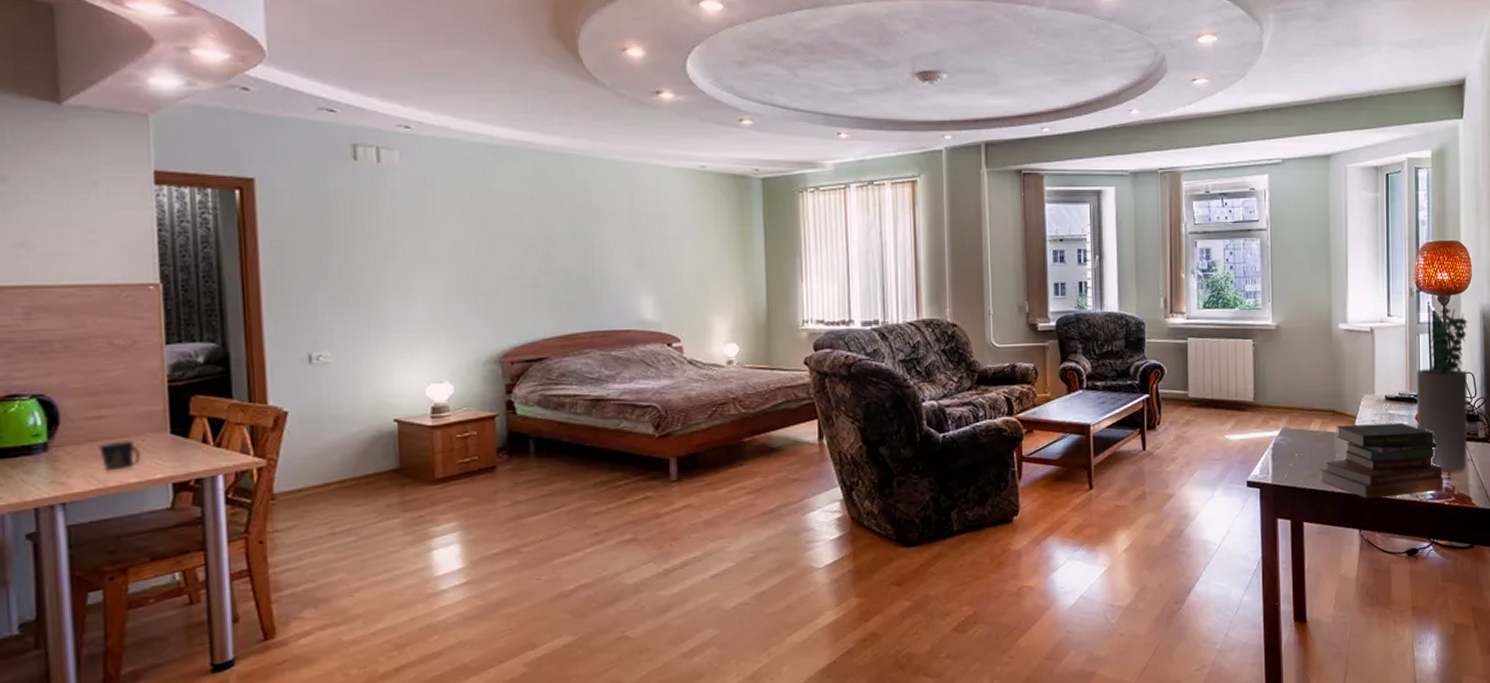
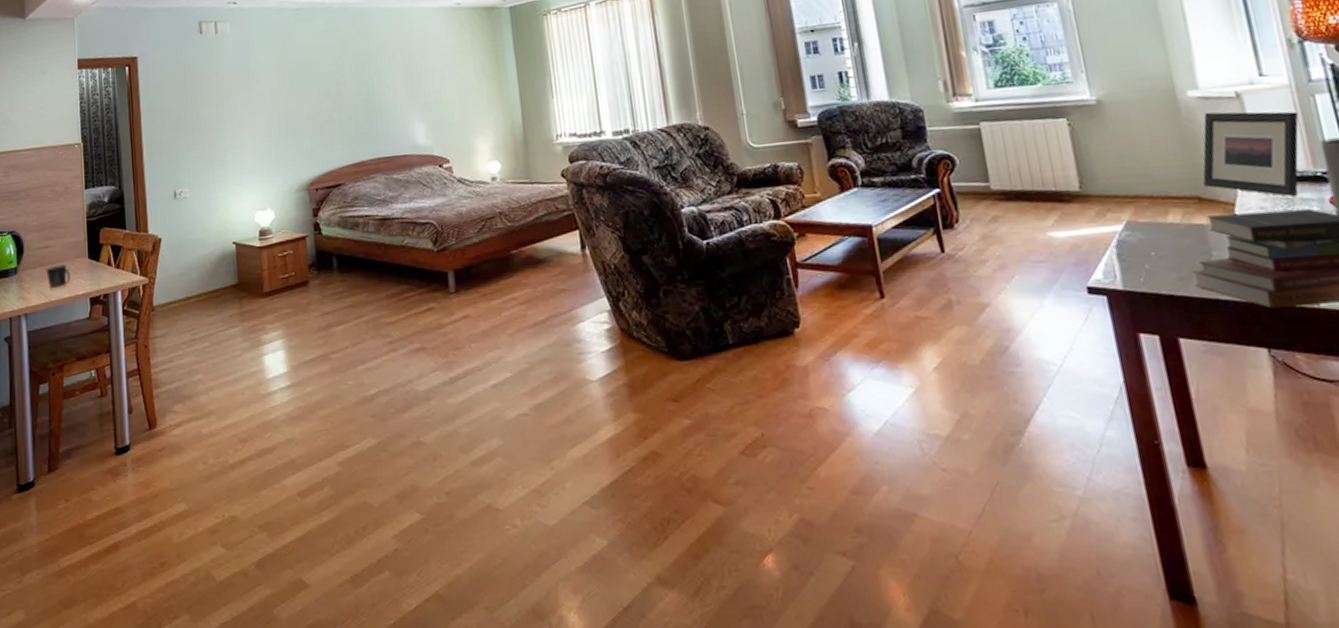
picture frame: none [1339,342,1407,414] -> present [1203,111,1299,197]

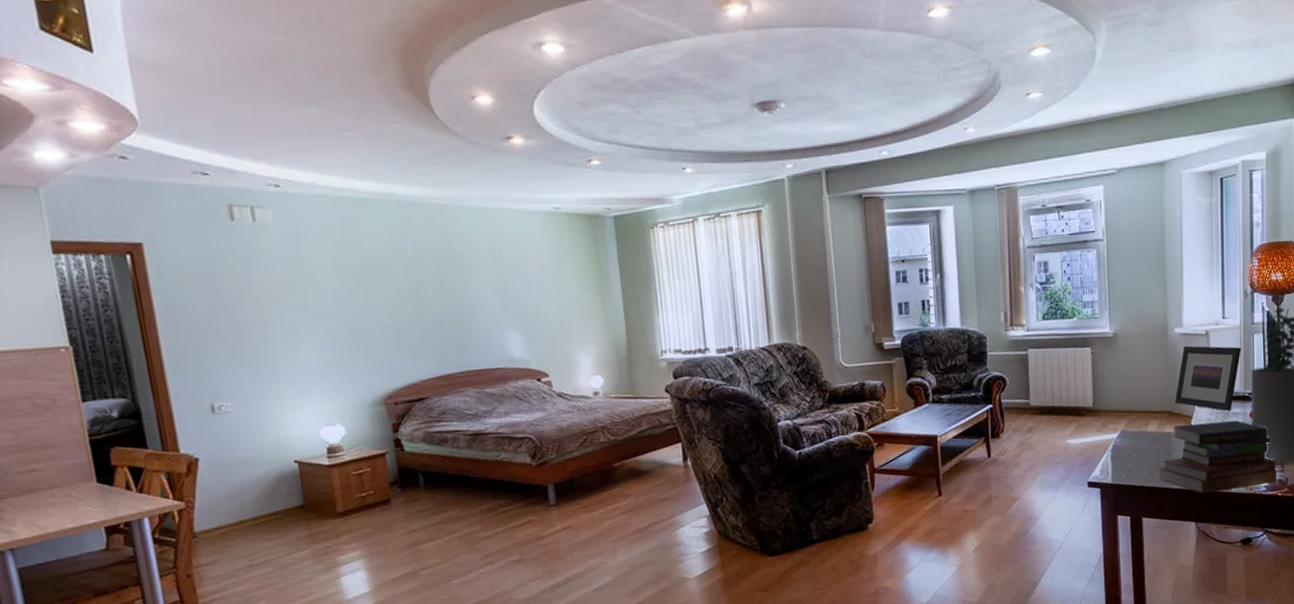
mug: present [46,264,70,290] -> none [35,490,74,521]

